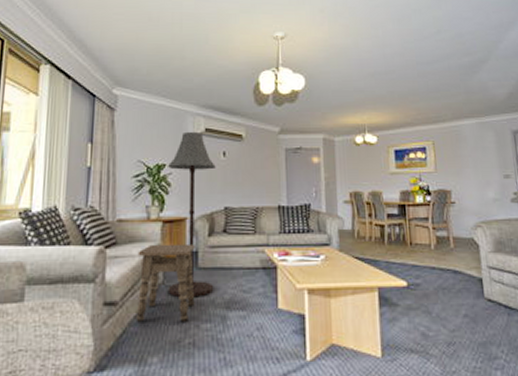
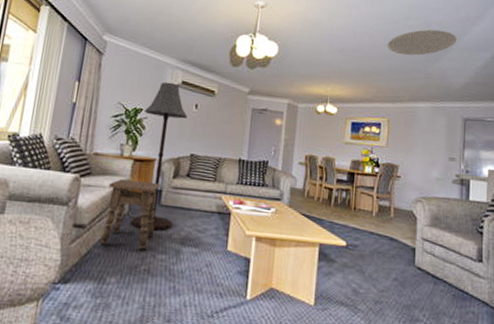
ceiling light: none [420,40,494,72] -> present [387,29,457,56]

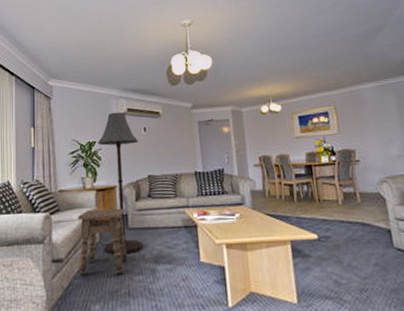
ceiling light: present [387,29,457,56] -> none [317,9,389,42]

